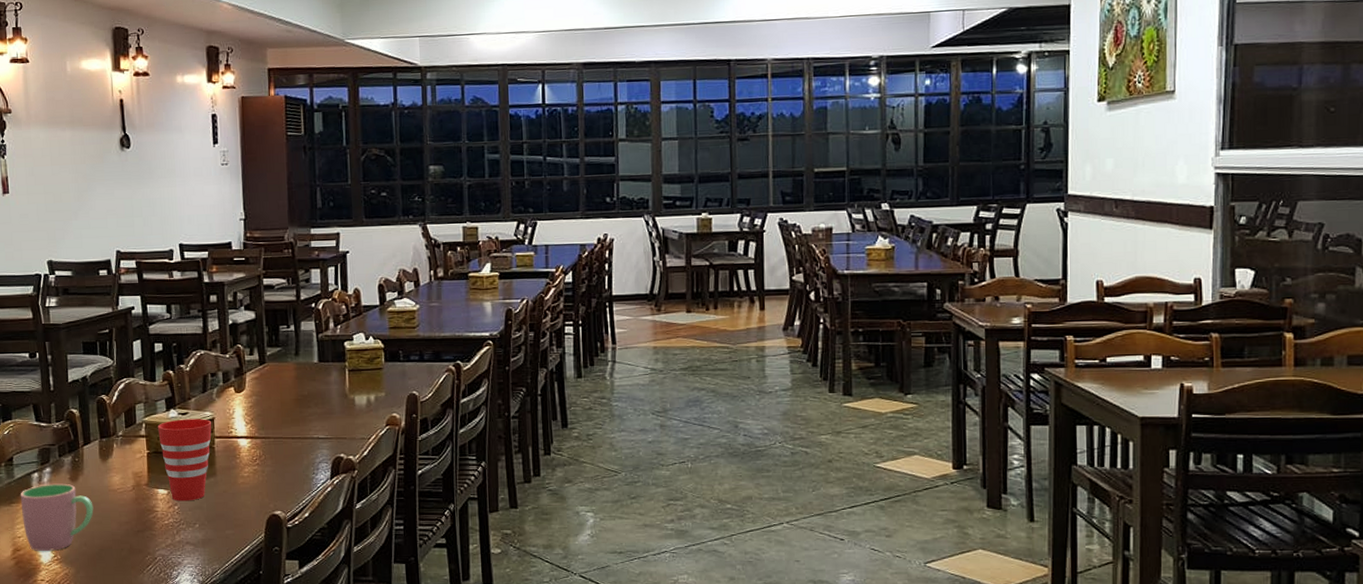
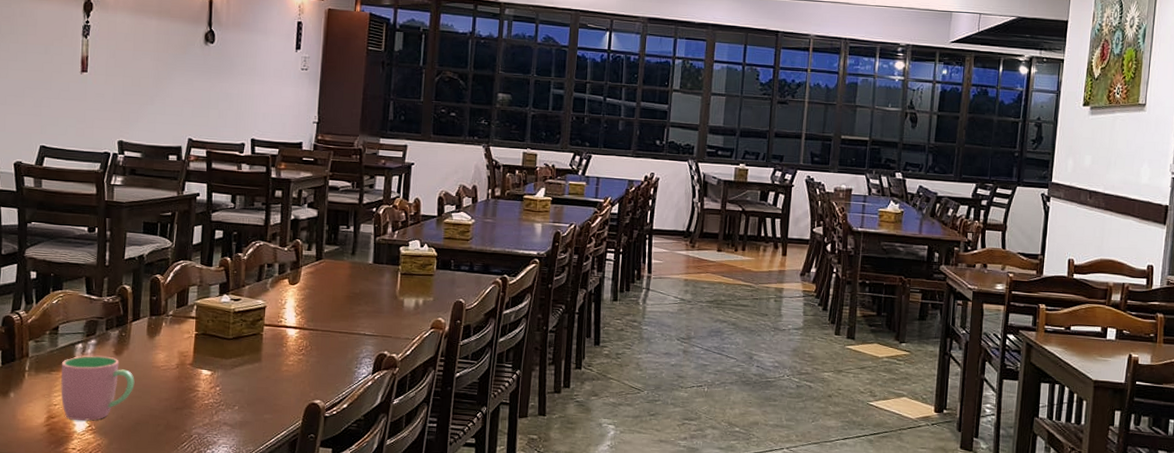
cup: present [158,418,212,502] -> none [208,304,263,384]

